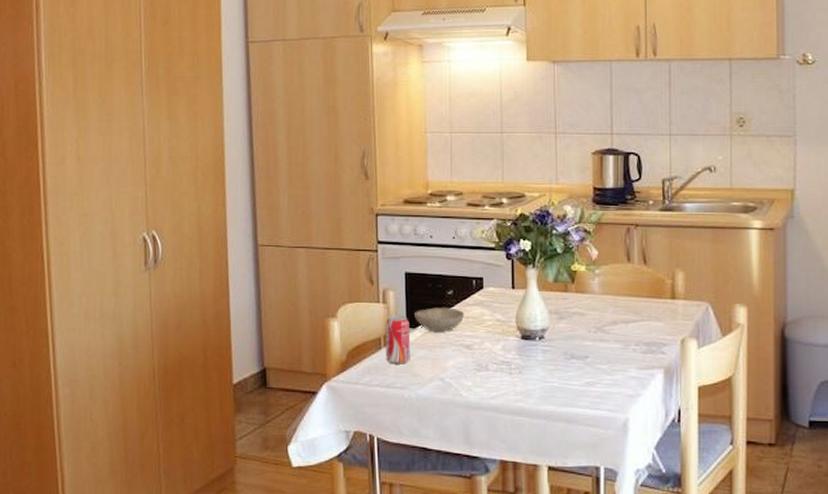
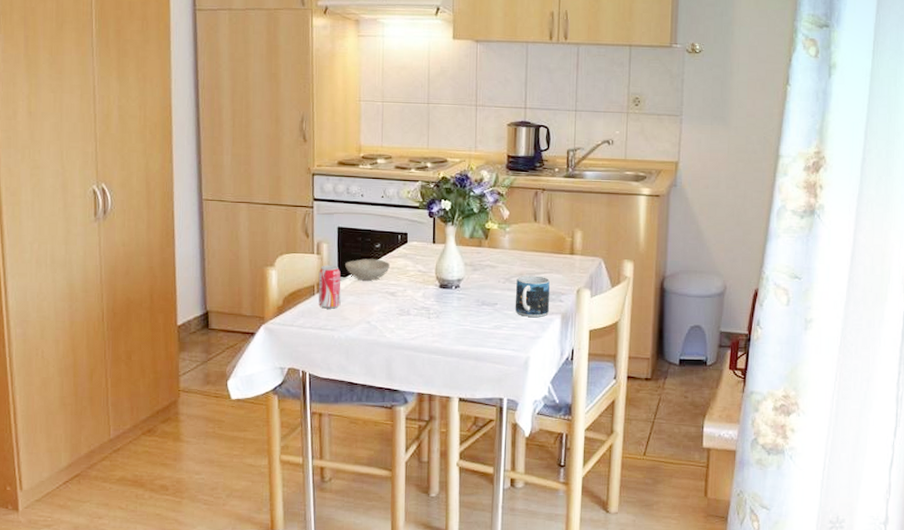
mug: none [610,324,649,372] -> present [516,275,550,317]

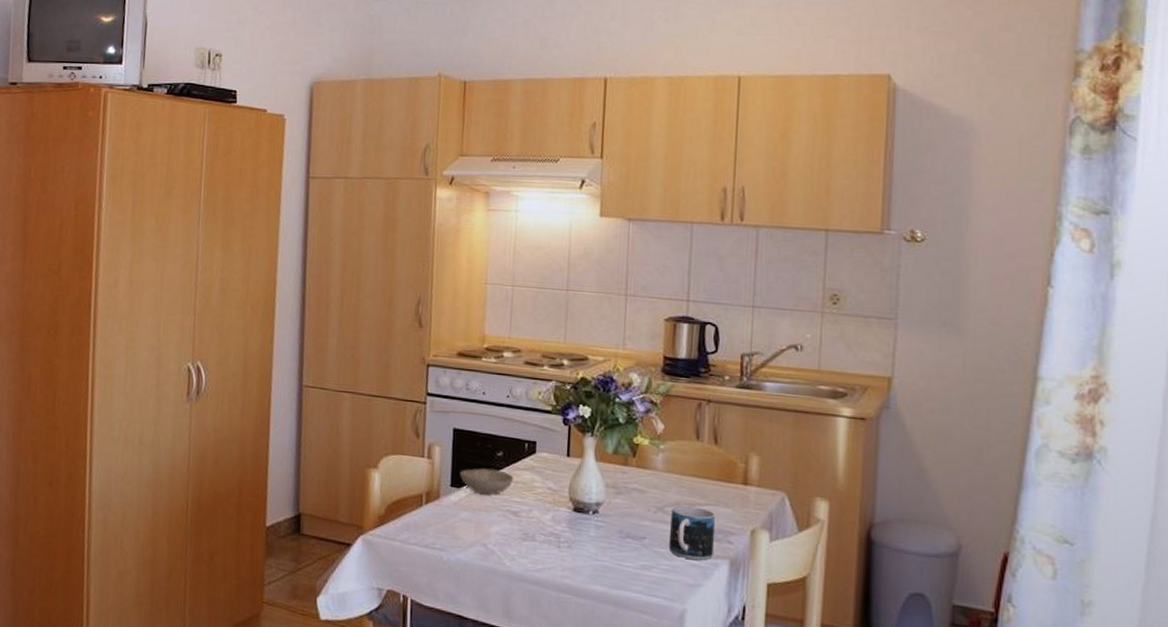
beverage can: present [318,265,341,309] -> none [426,471,454,525]

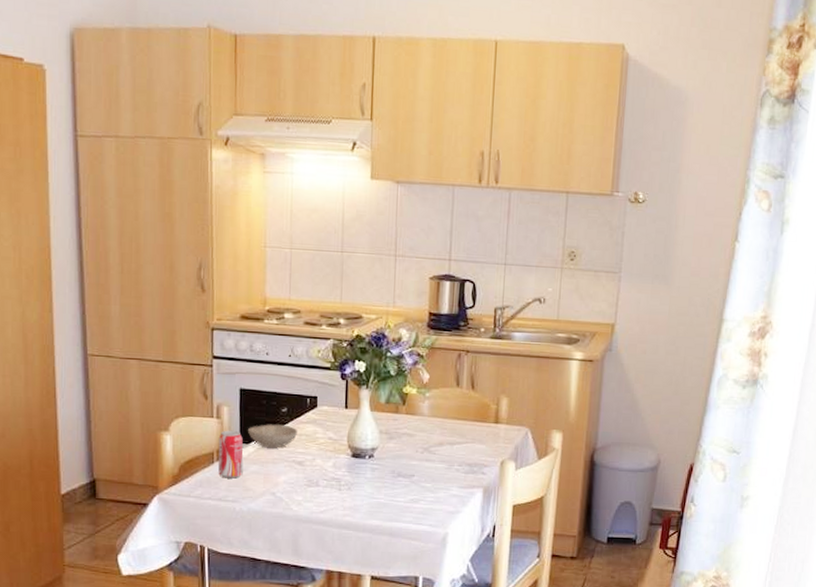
beverage can: none [426,471,454,525] -> present [218,430,244,479]
mug: present [669,505,715,560] -> none [434,445,472,490]

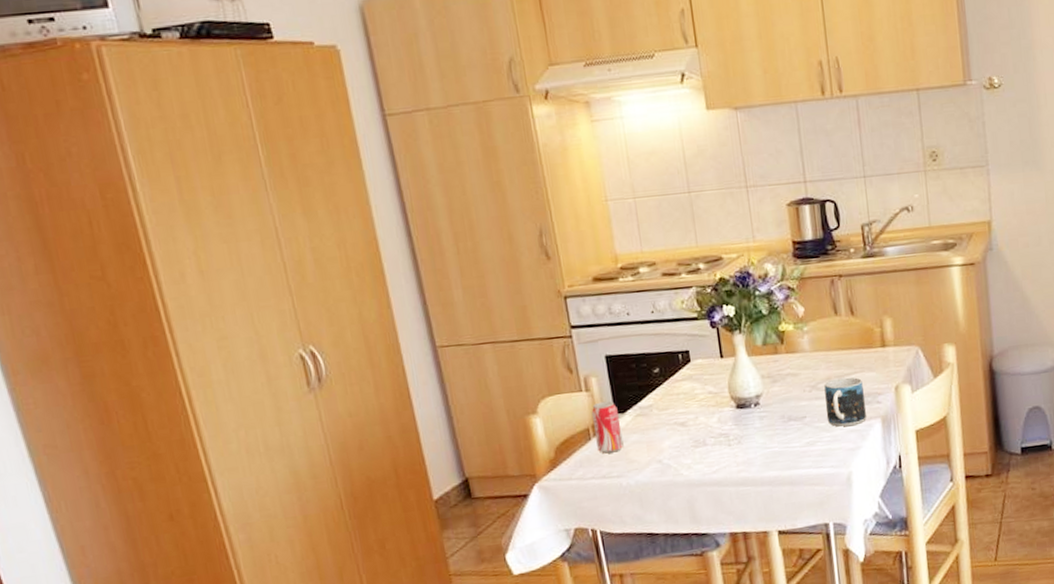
bowl: present [248,424,297,448] -> none [621,386,674,414]
mug: none [434,445,472,490] -> present [824,377,866,427]

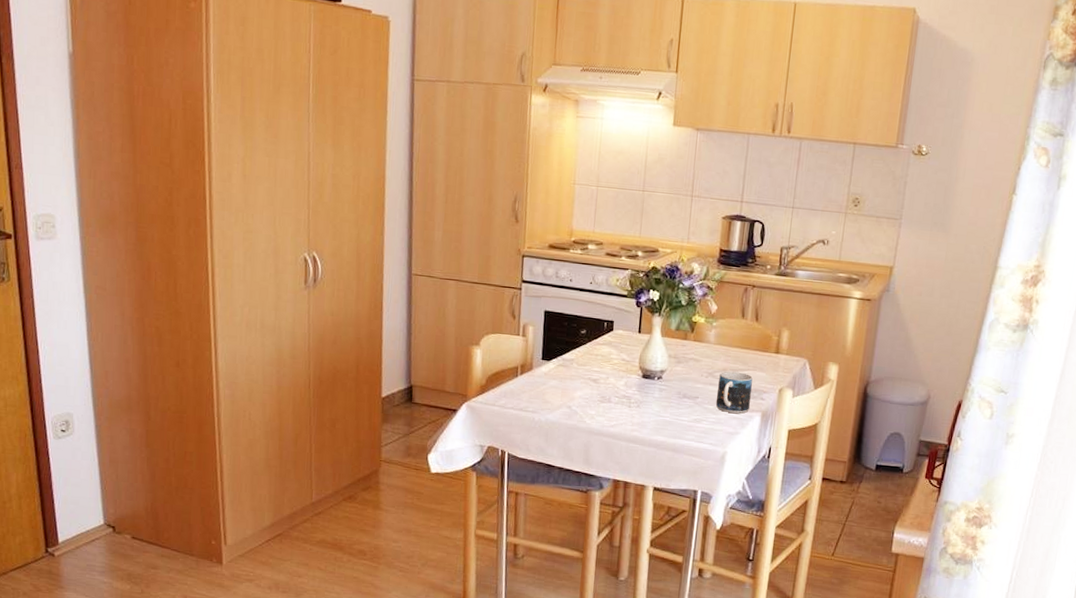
beverage can: present [591,400,624,454] -> none [521,347,545,392]

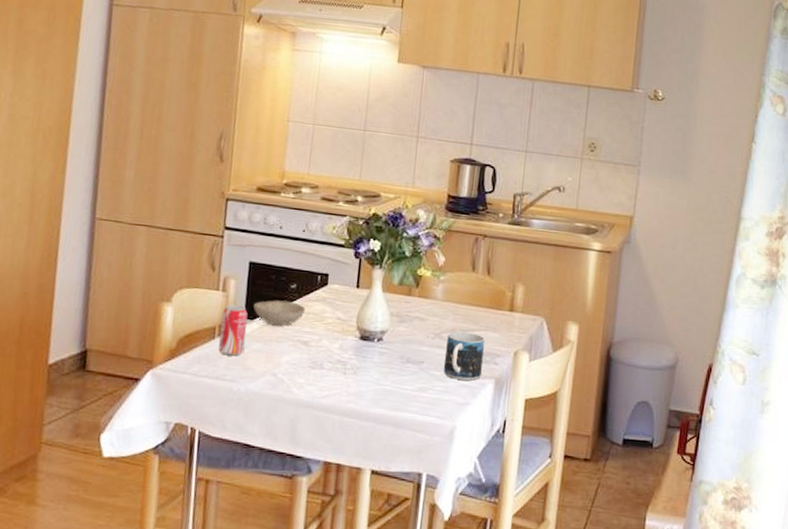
beverage can: none [521,347,545,392] -> present [218,304,248,356]
bowl: none [550,343,594,366] -> present [254,300,305,326]

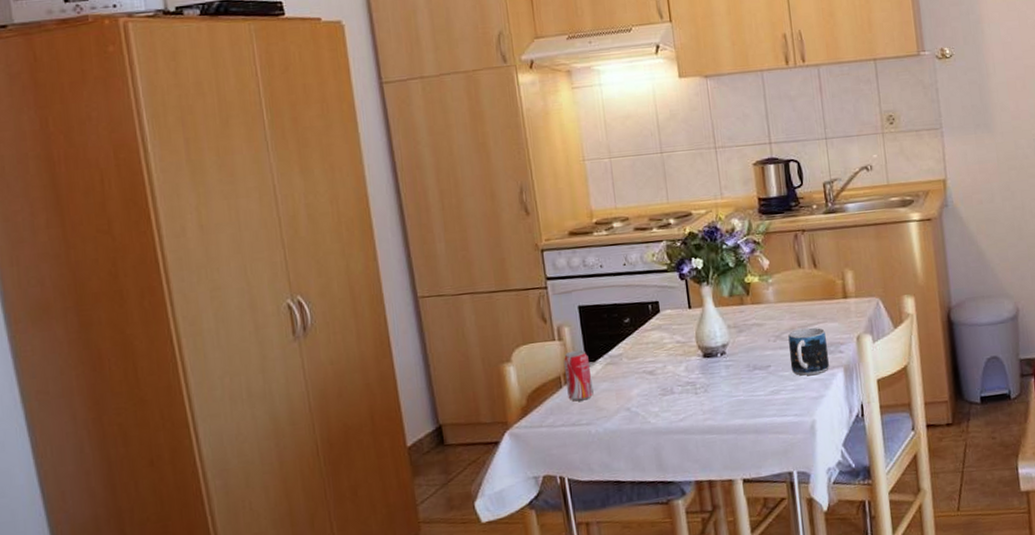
bowl: present [254,300,305,326] -> none [593,335,644,362]

